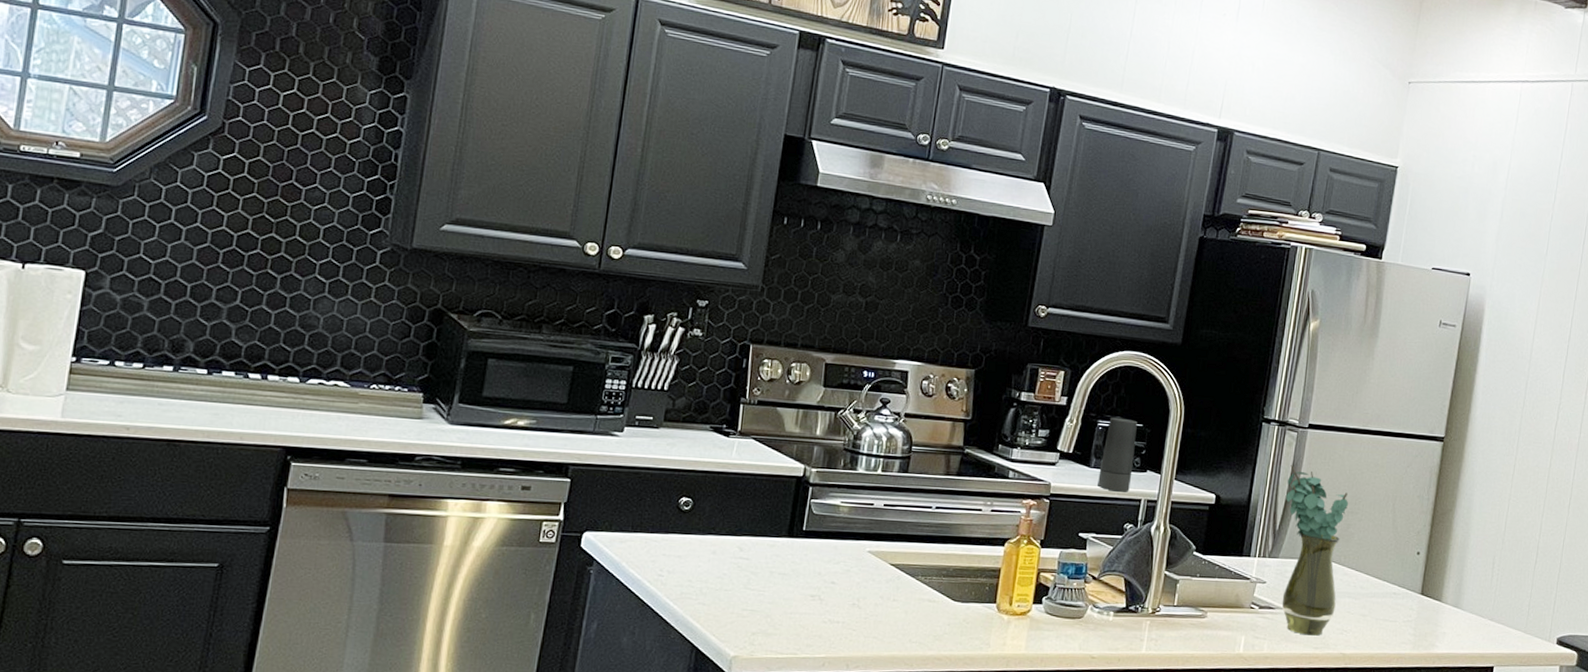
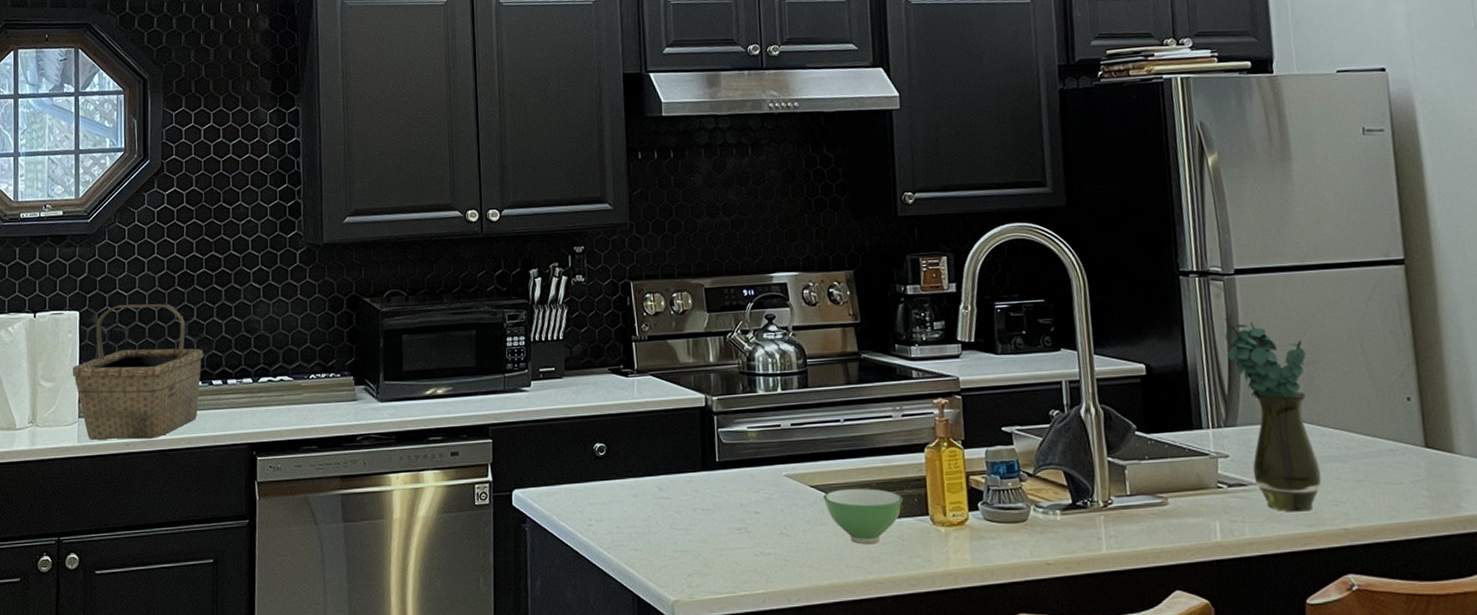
basket: none [65,272,242,427] -> present [72,303,203,440]
bowl: none [900,570,976,624] -> present [822,487,904,545]
canister: present [1097,417,1138,492] -> none [1006,295,1046,377]

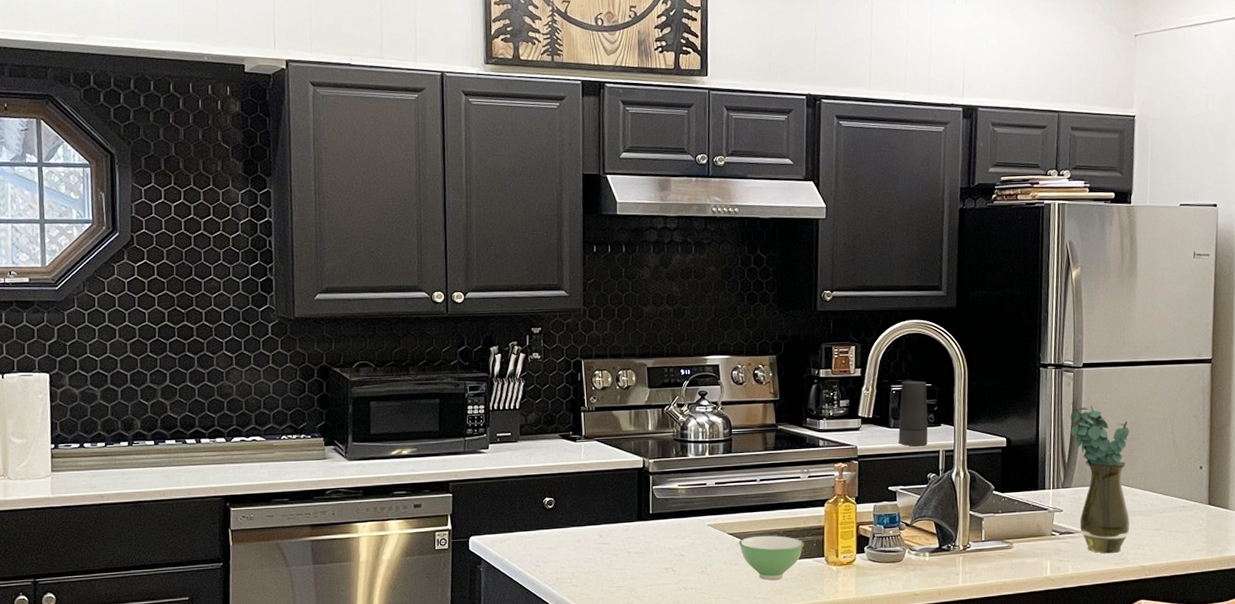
basket: present [72,303,203,440] -> none [43,368,176,492]
canister: none [1006,295,1046,377] -> present [898,380,928,447]

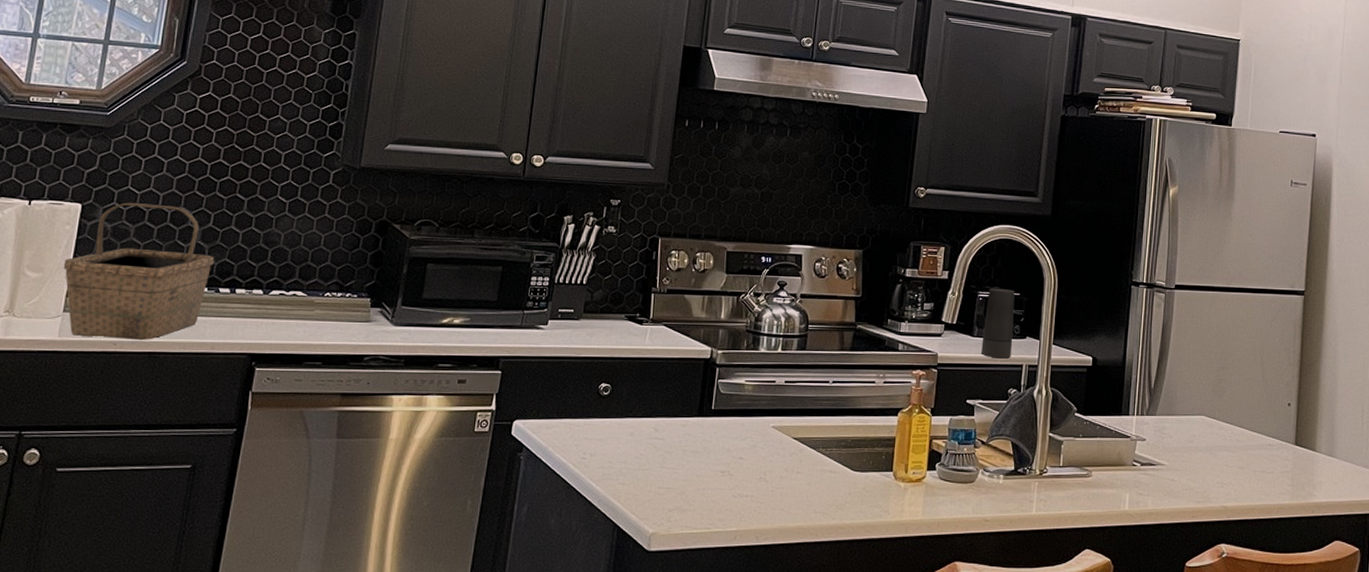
basket: none [43,368,176,492] -> present [63,202,214,341]
bowl: present [738,535,805,581] -> none [802,442,873,494]
vase: present [1070,403,1130,554] -> none [1159,325,1219,490]

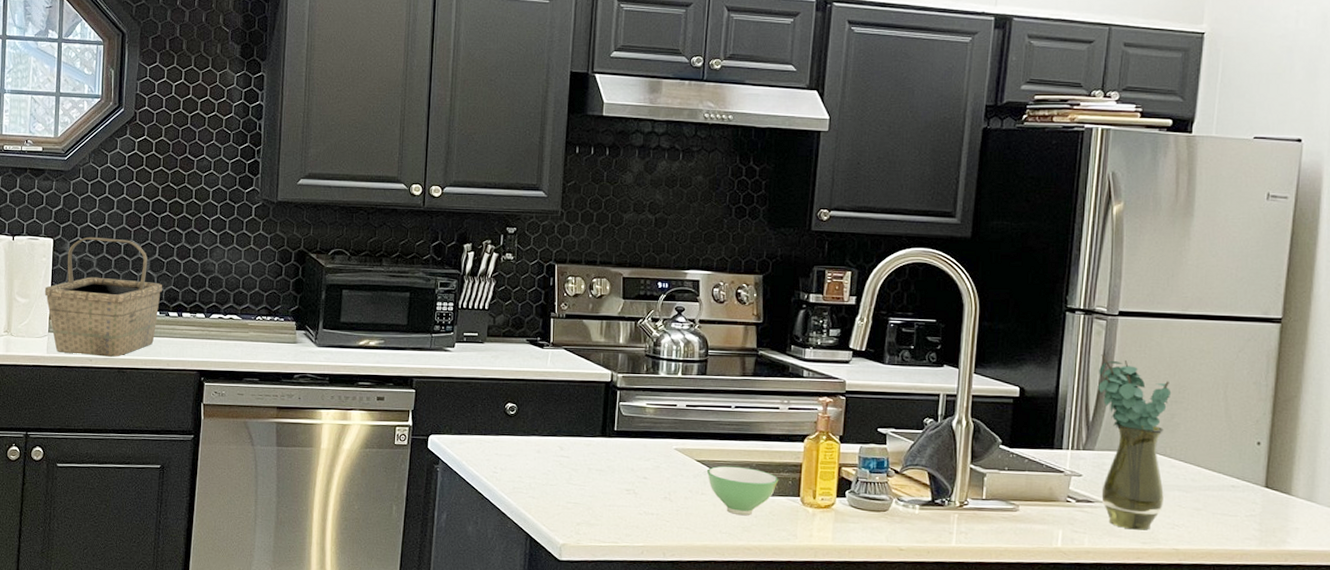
bowl: none [802,442,873,494] -> present [706,466,779,516]
canister: present [981,288,1015,359] -> none [893,314,930,387]
vase: none [1159,325,1219,490] -> present [1098,354,1172,530]

